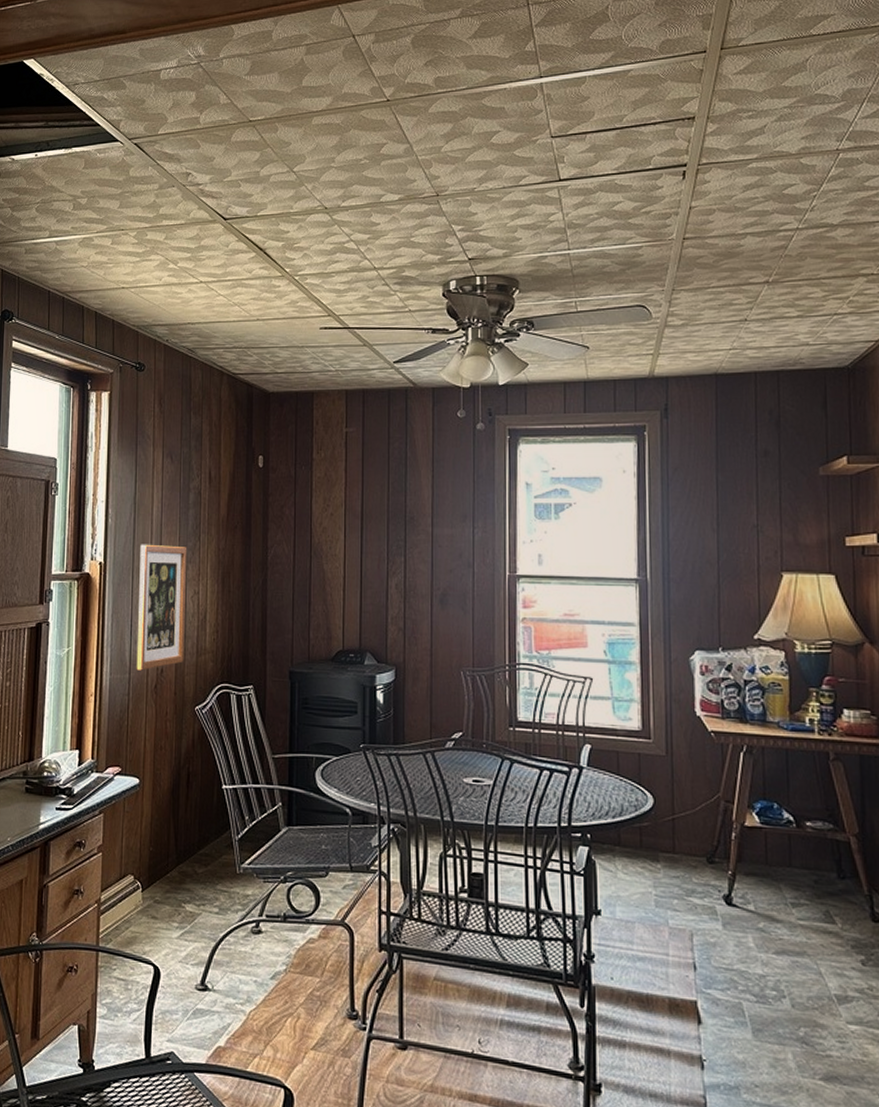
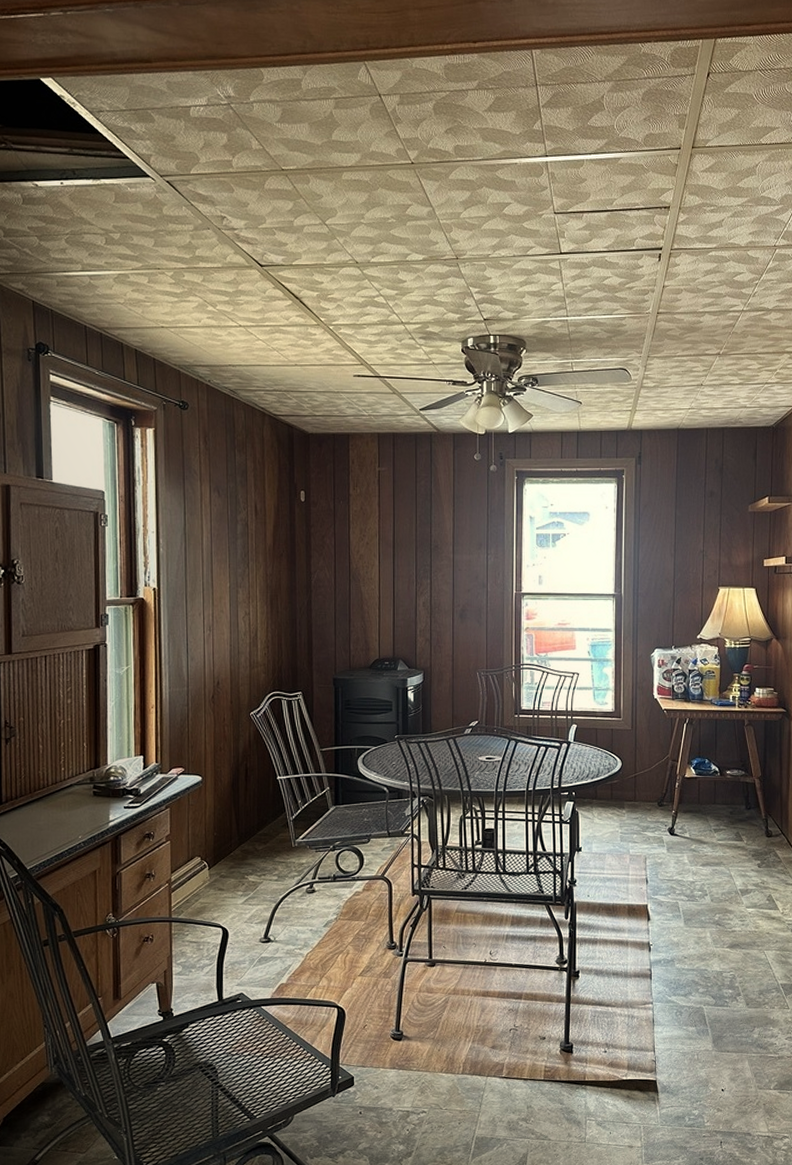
wall art: present [136,544,187,671] -> none [192,571,238,684]

